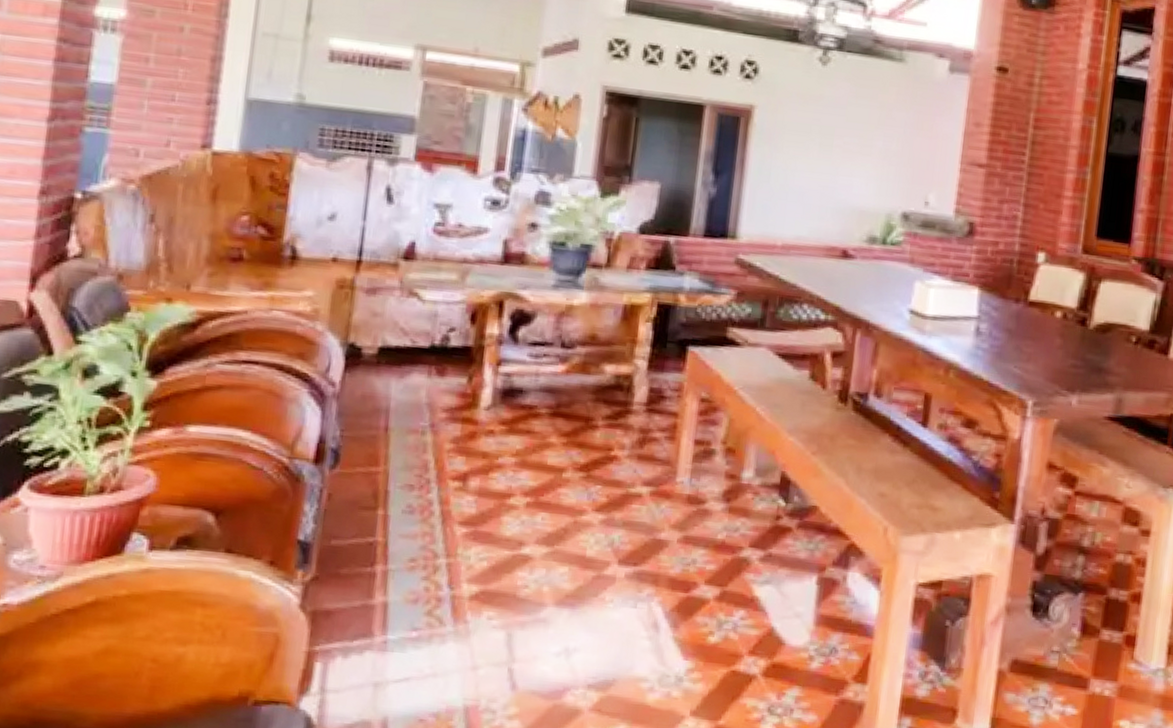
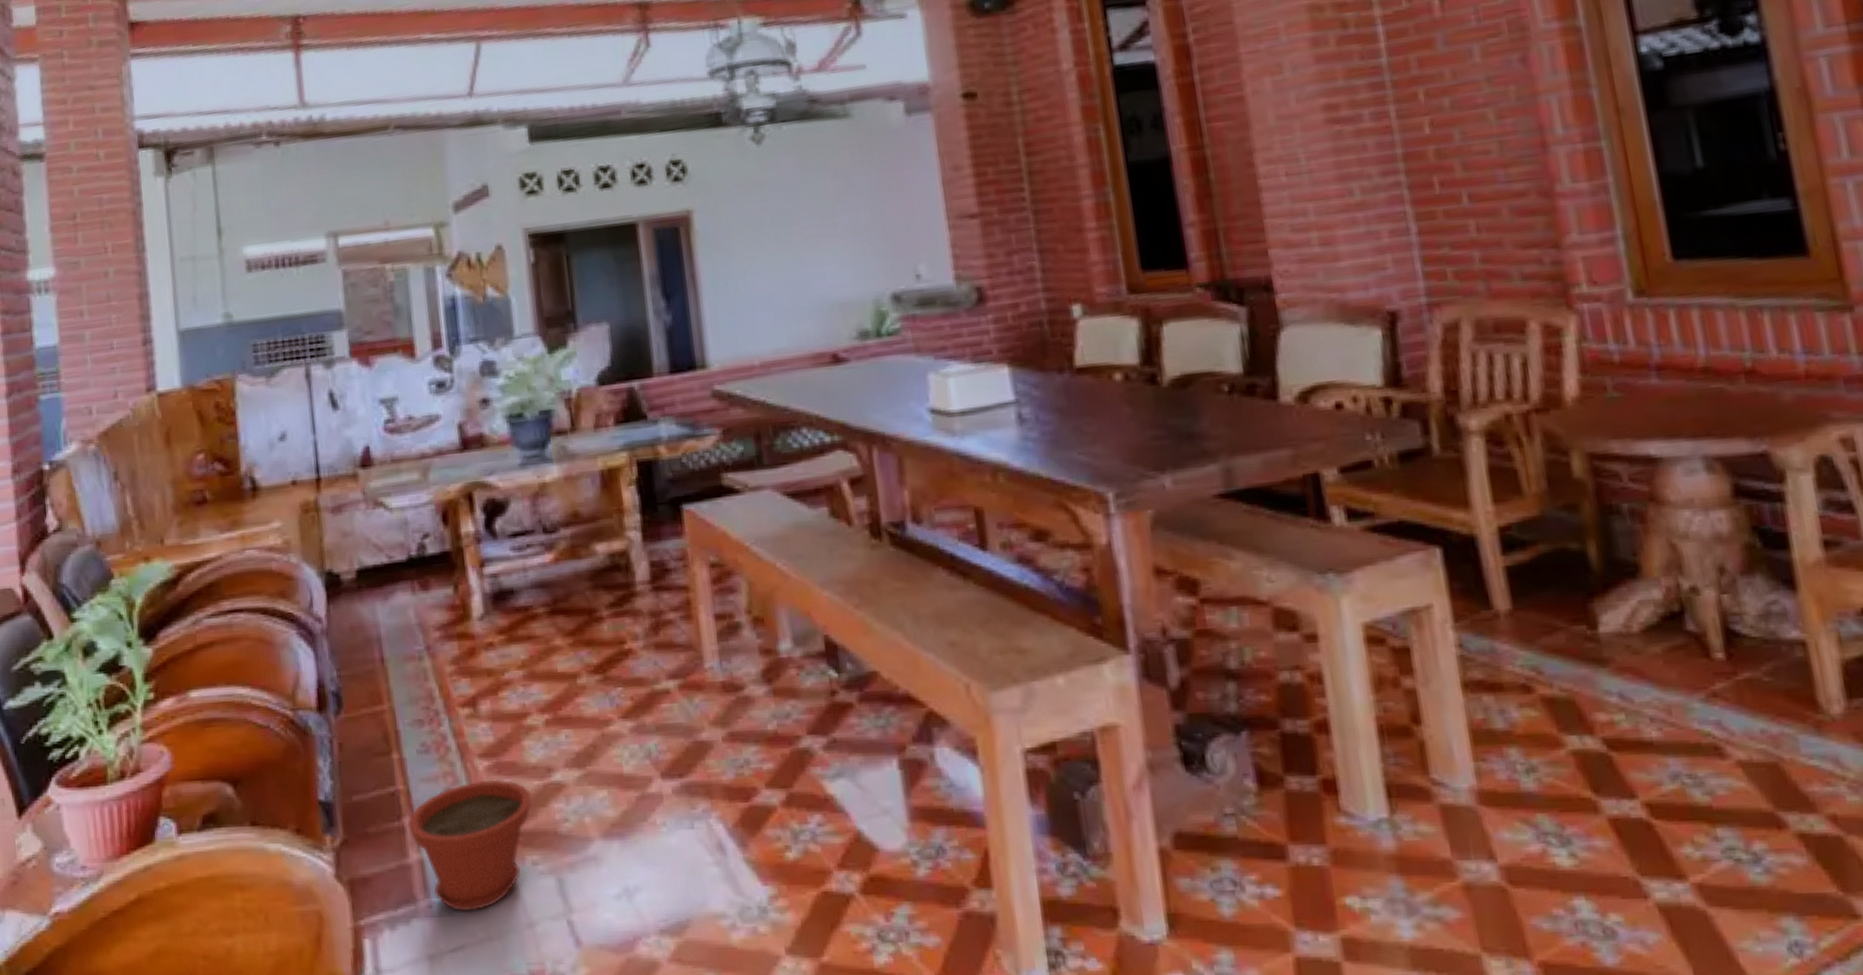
plant pot: none [379,543,500,651] -> present [408,779,532,911]

